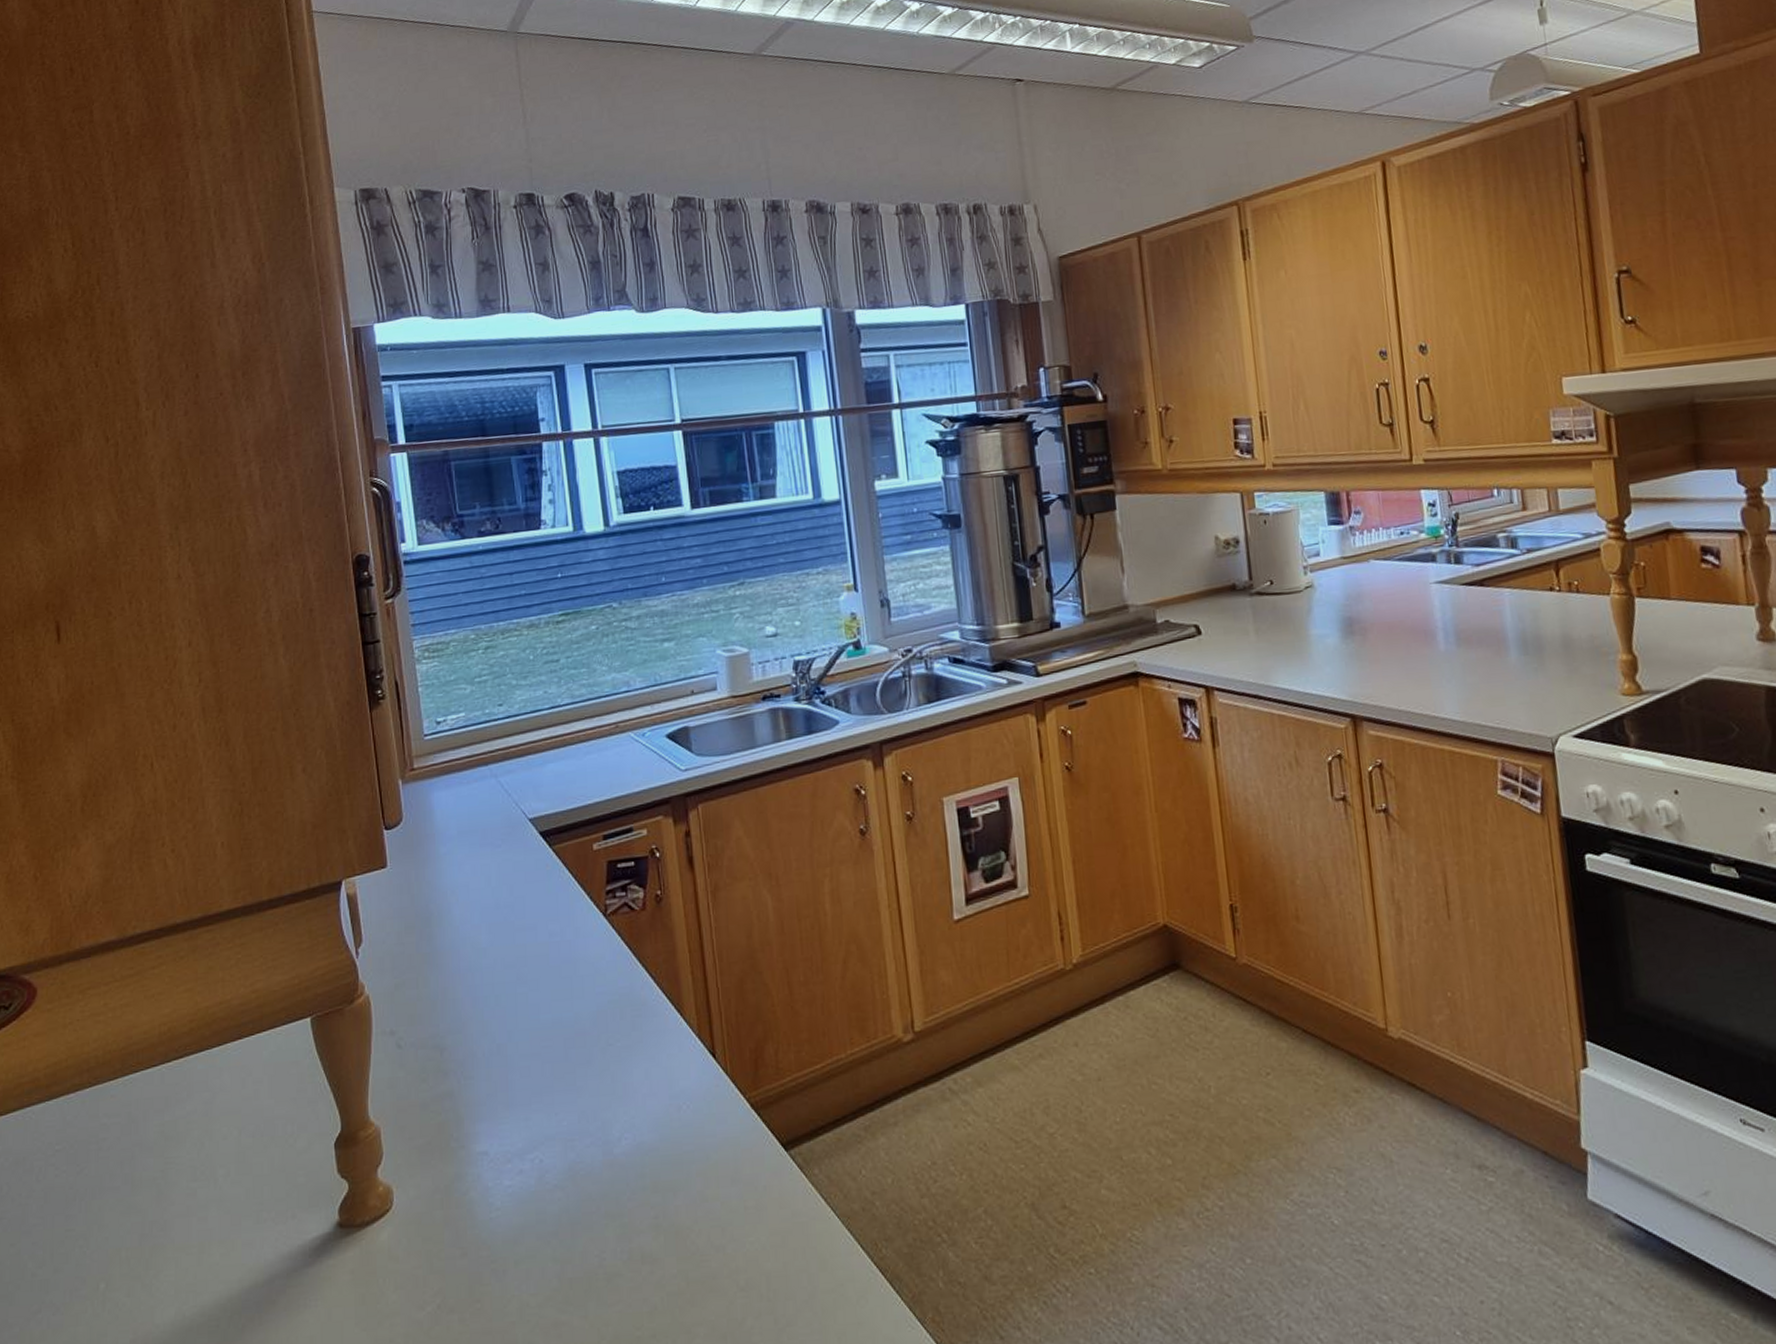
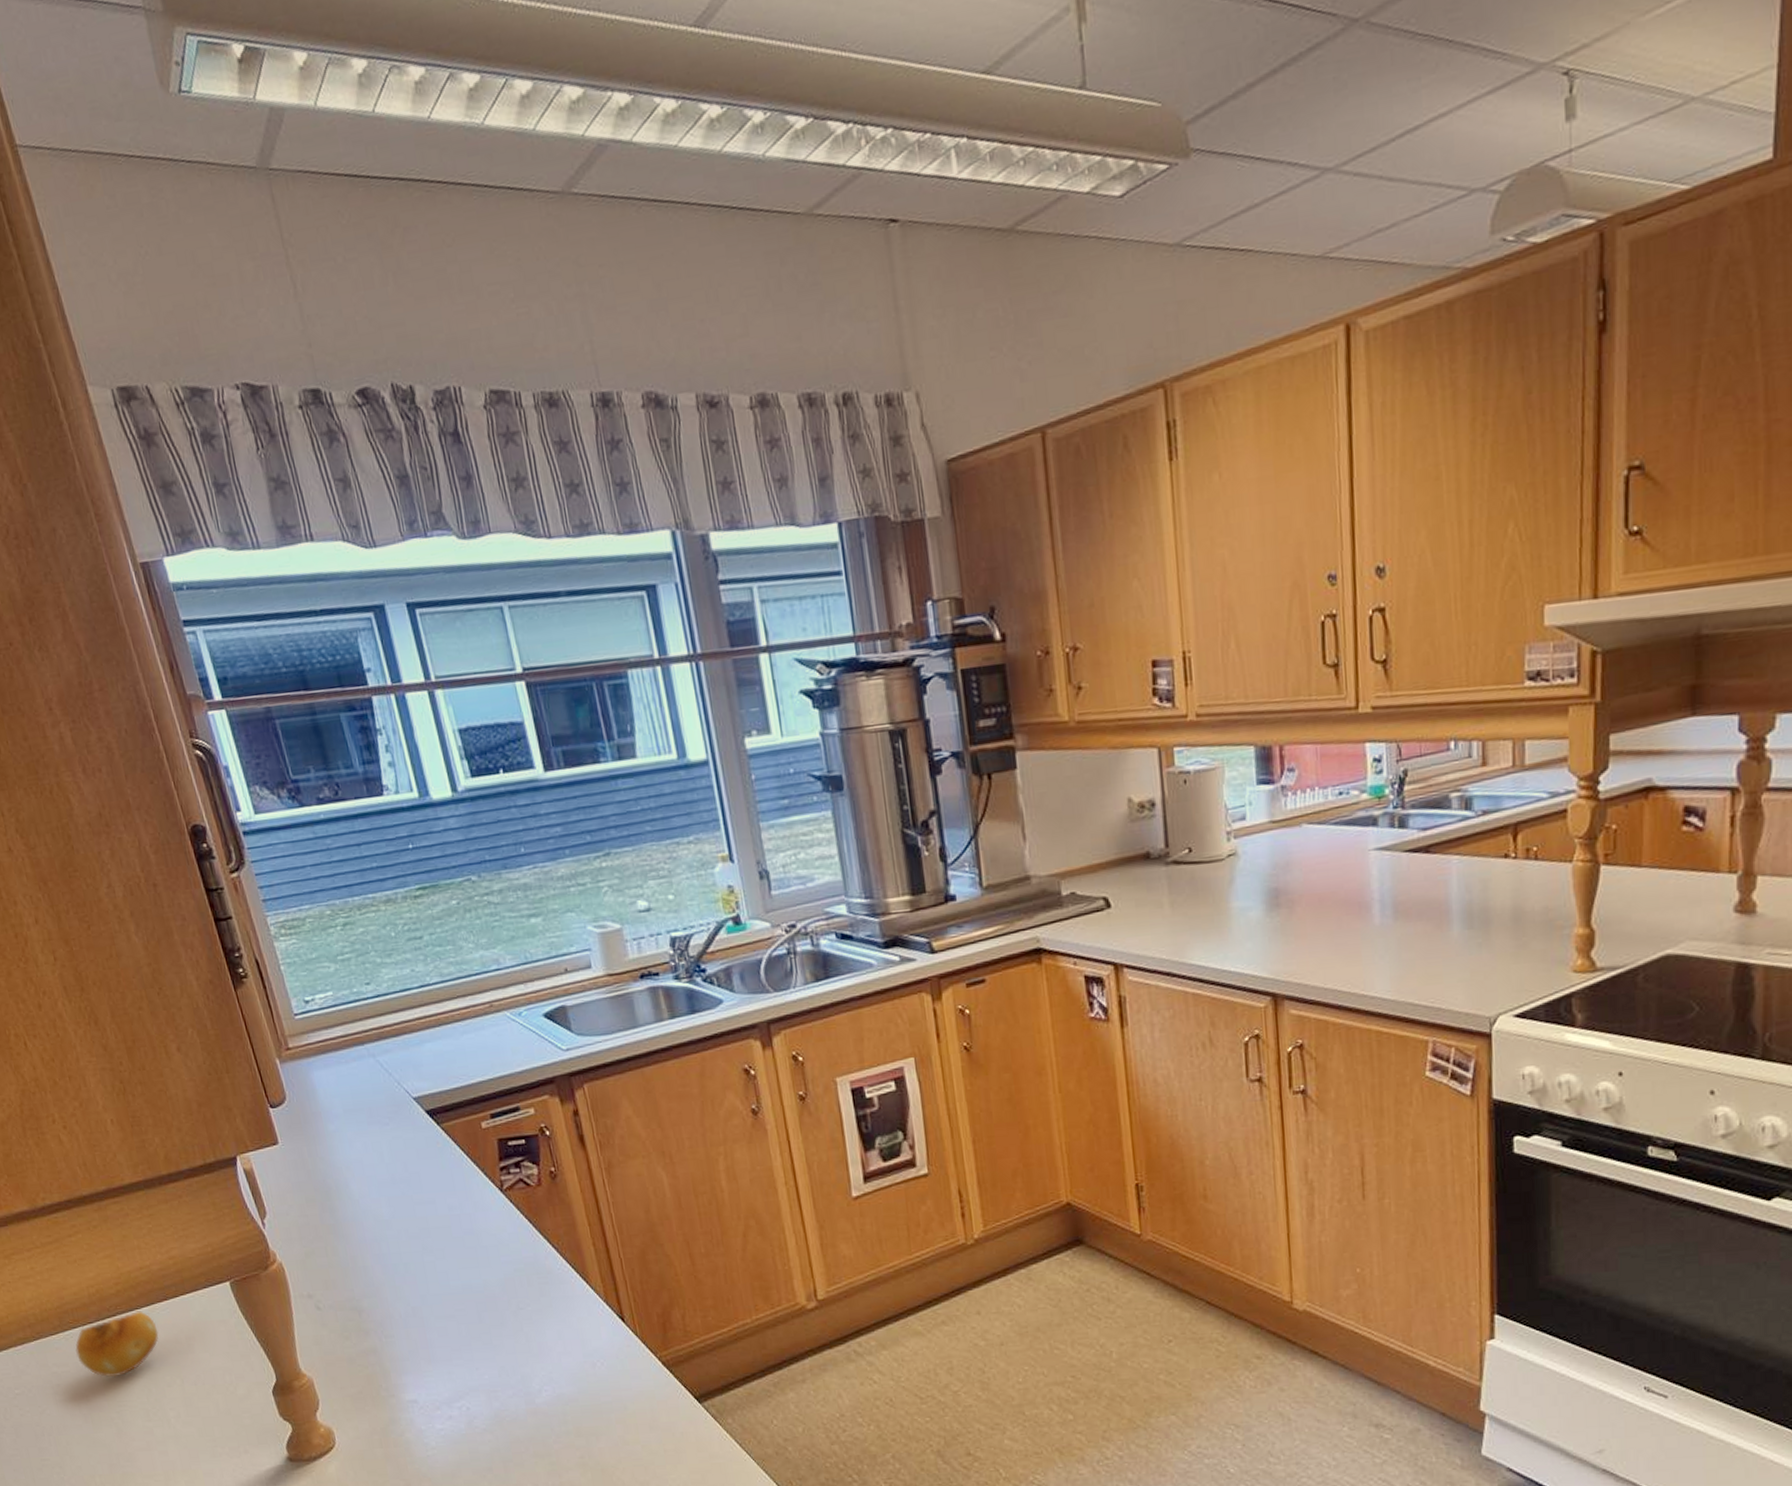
fruit: none [132,1050,225,1129] -> present [75,1310,159,1378]

